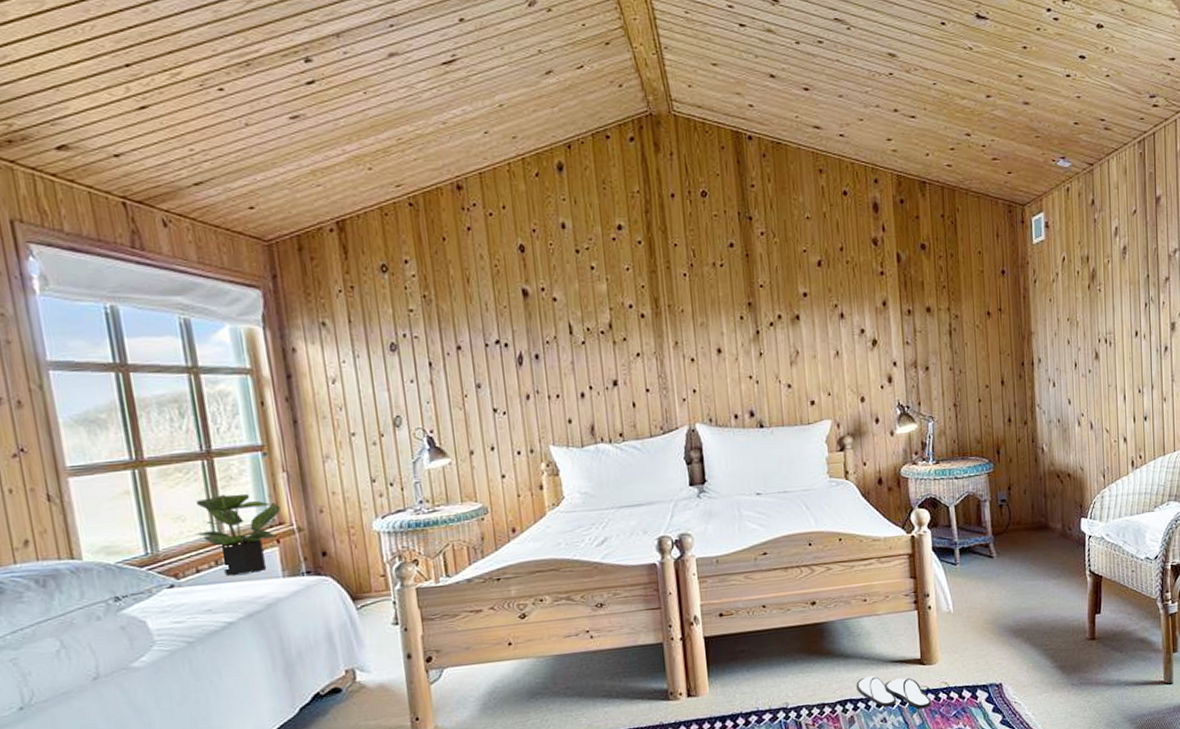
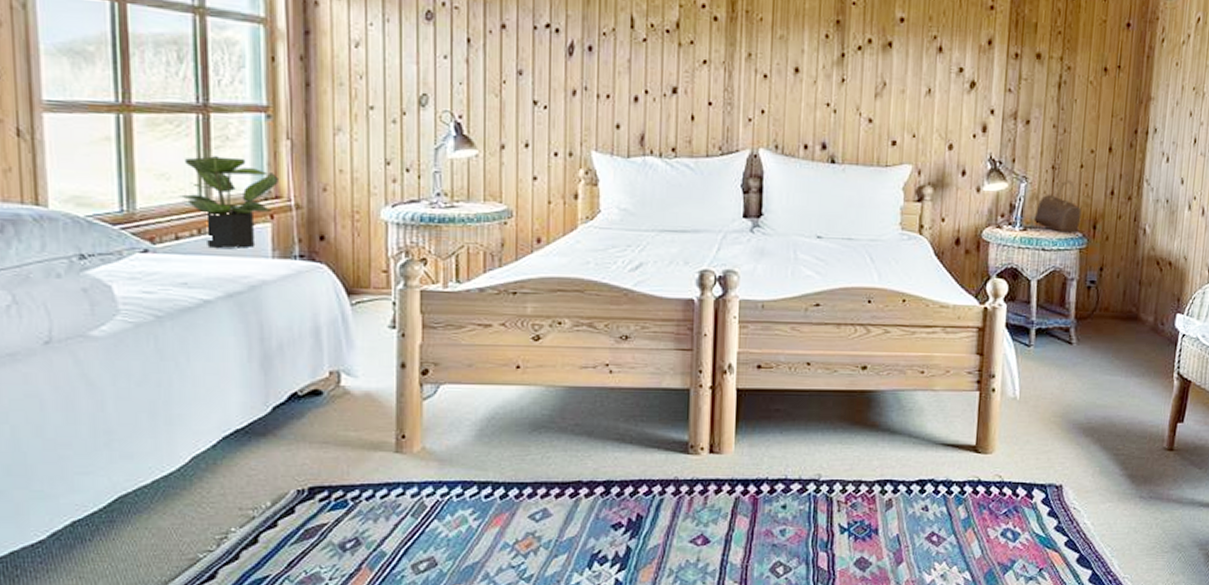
slippers: present [856,675,932,708] -> none [899,457,982,500]
handbag: none [945,414,985,462] -> present [1035,180,1082,233]

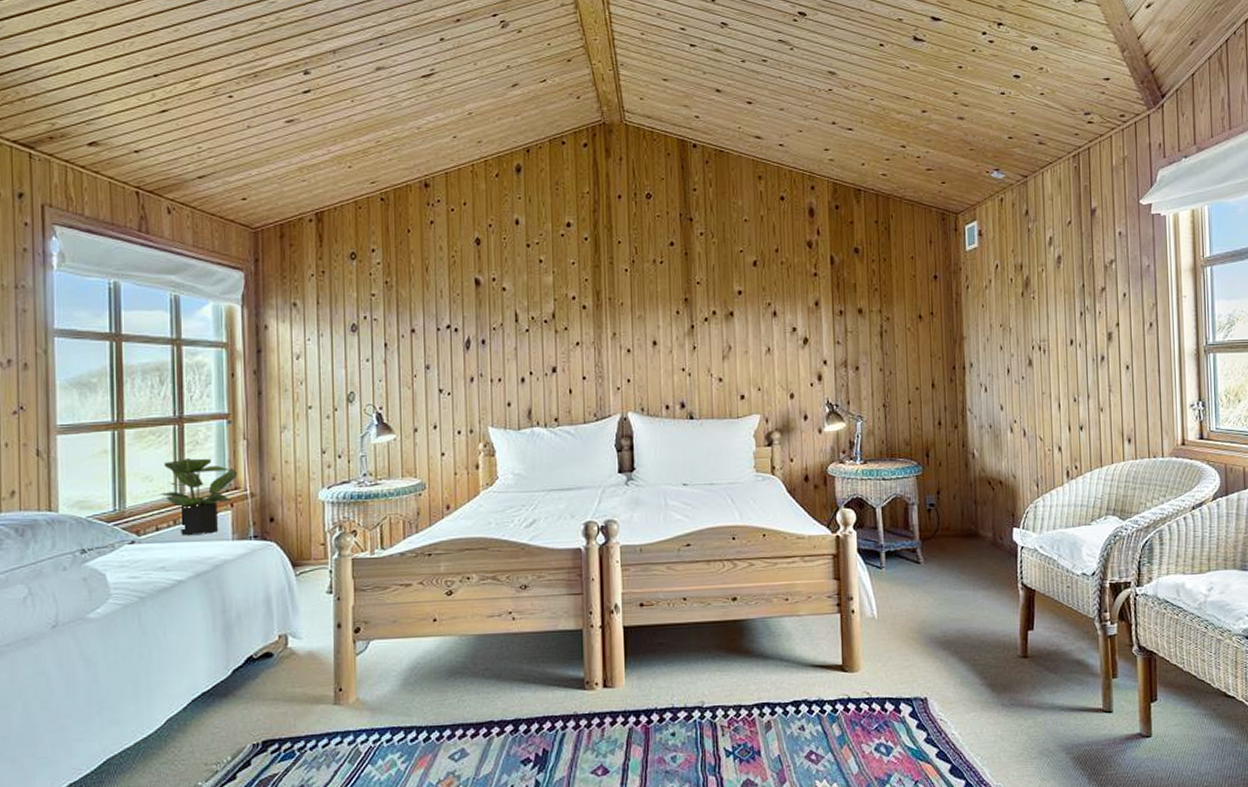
handbag: present [1035,180,1082,233] -> none [873,415,914,463]

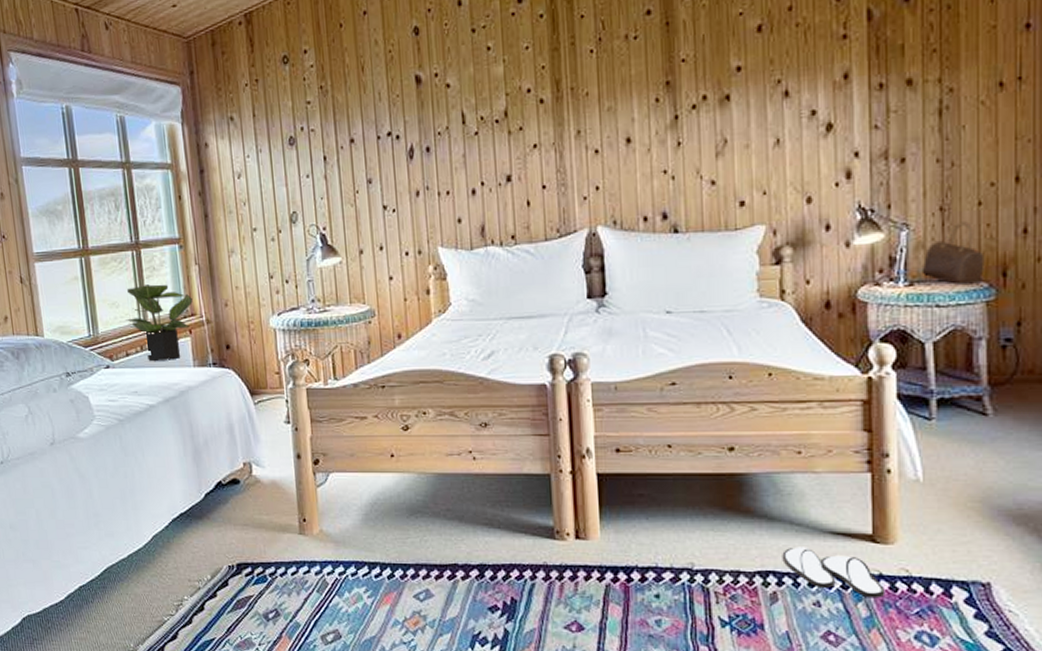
slippers: none [774,679,853,718] -> present [782,547,886,597]
handbag: none [873,415,914,463] -> present [923,221,985,285]

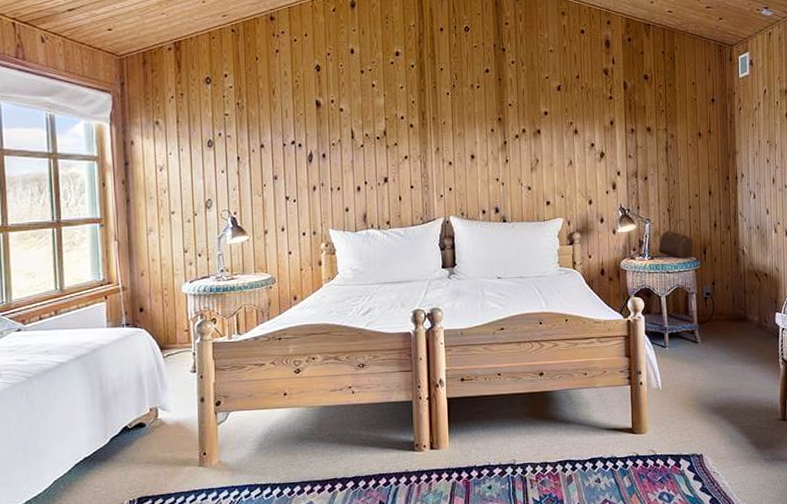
potted plant: present [126,284,193,362] -> none [41,257,110,325]
slippers: present [782,547,886,597] -> none [575,440,641,472]

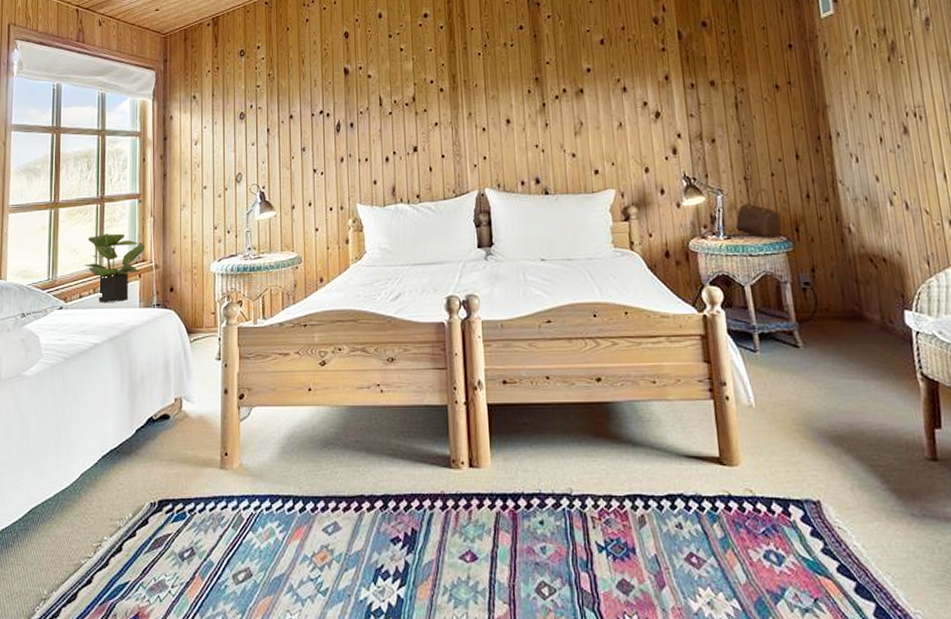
potted plant: none [41,257,110,325] -> present [83,233,145,304]

